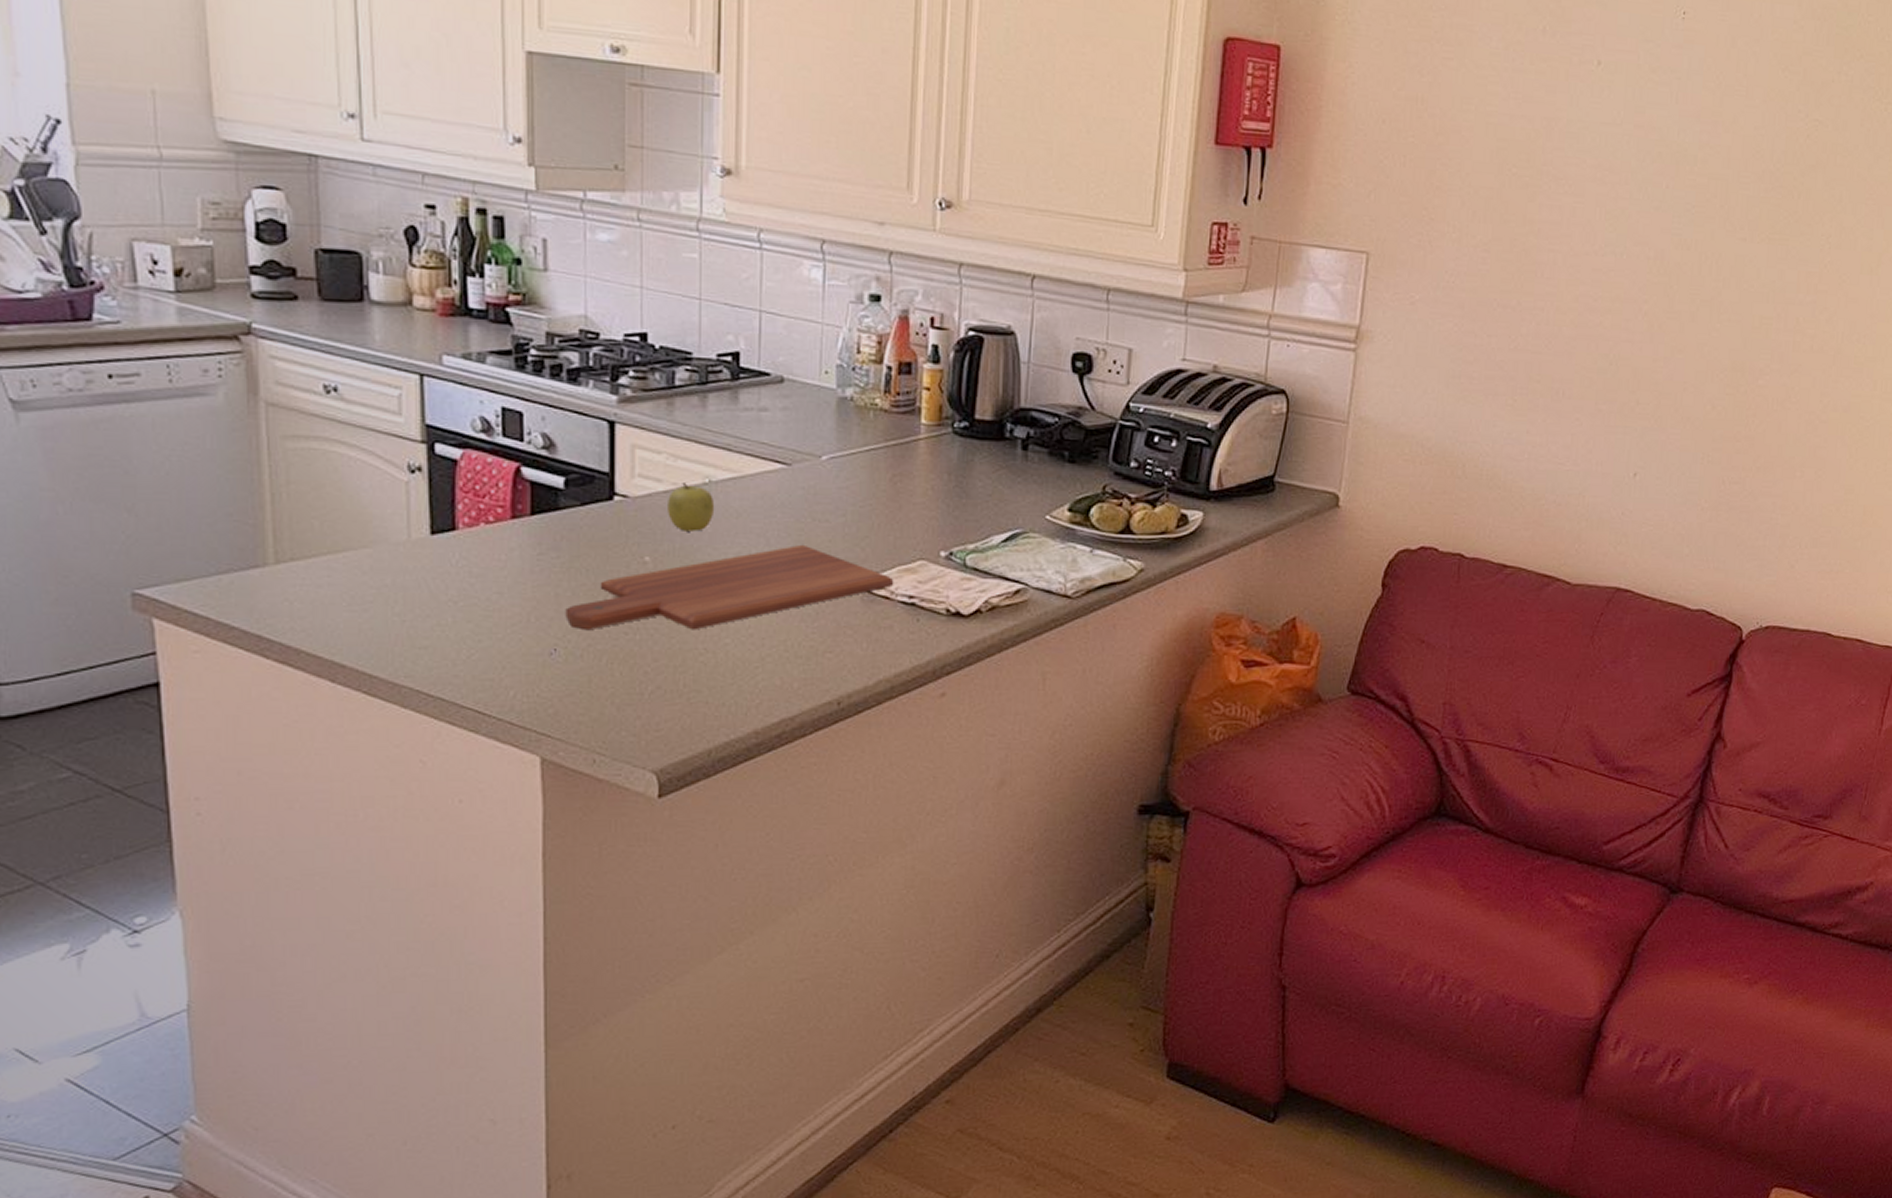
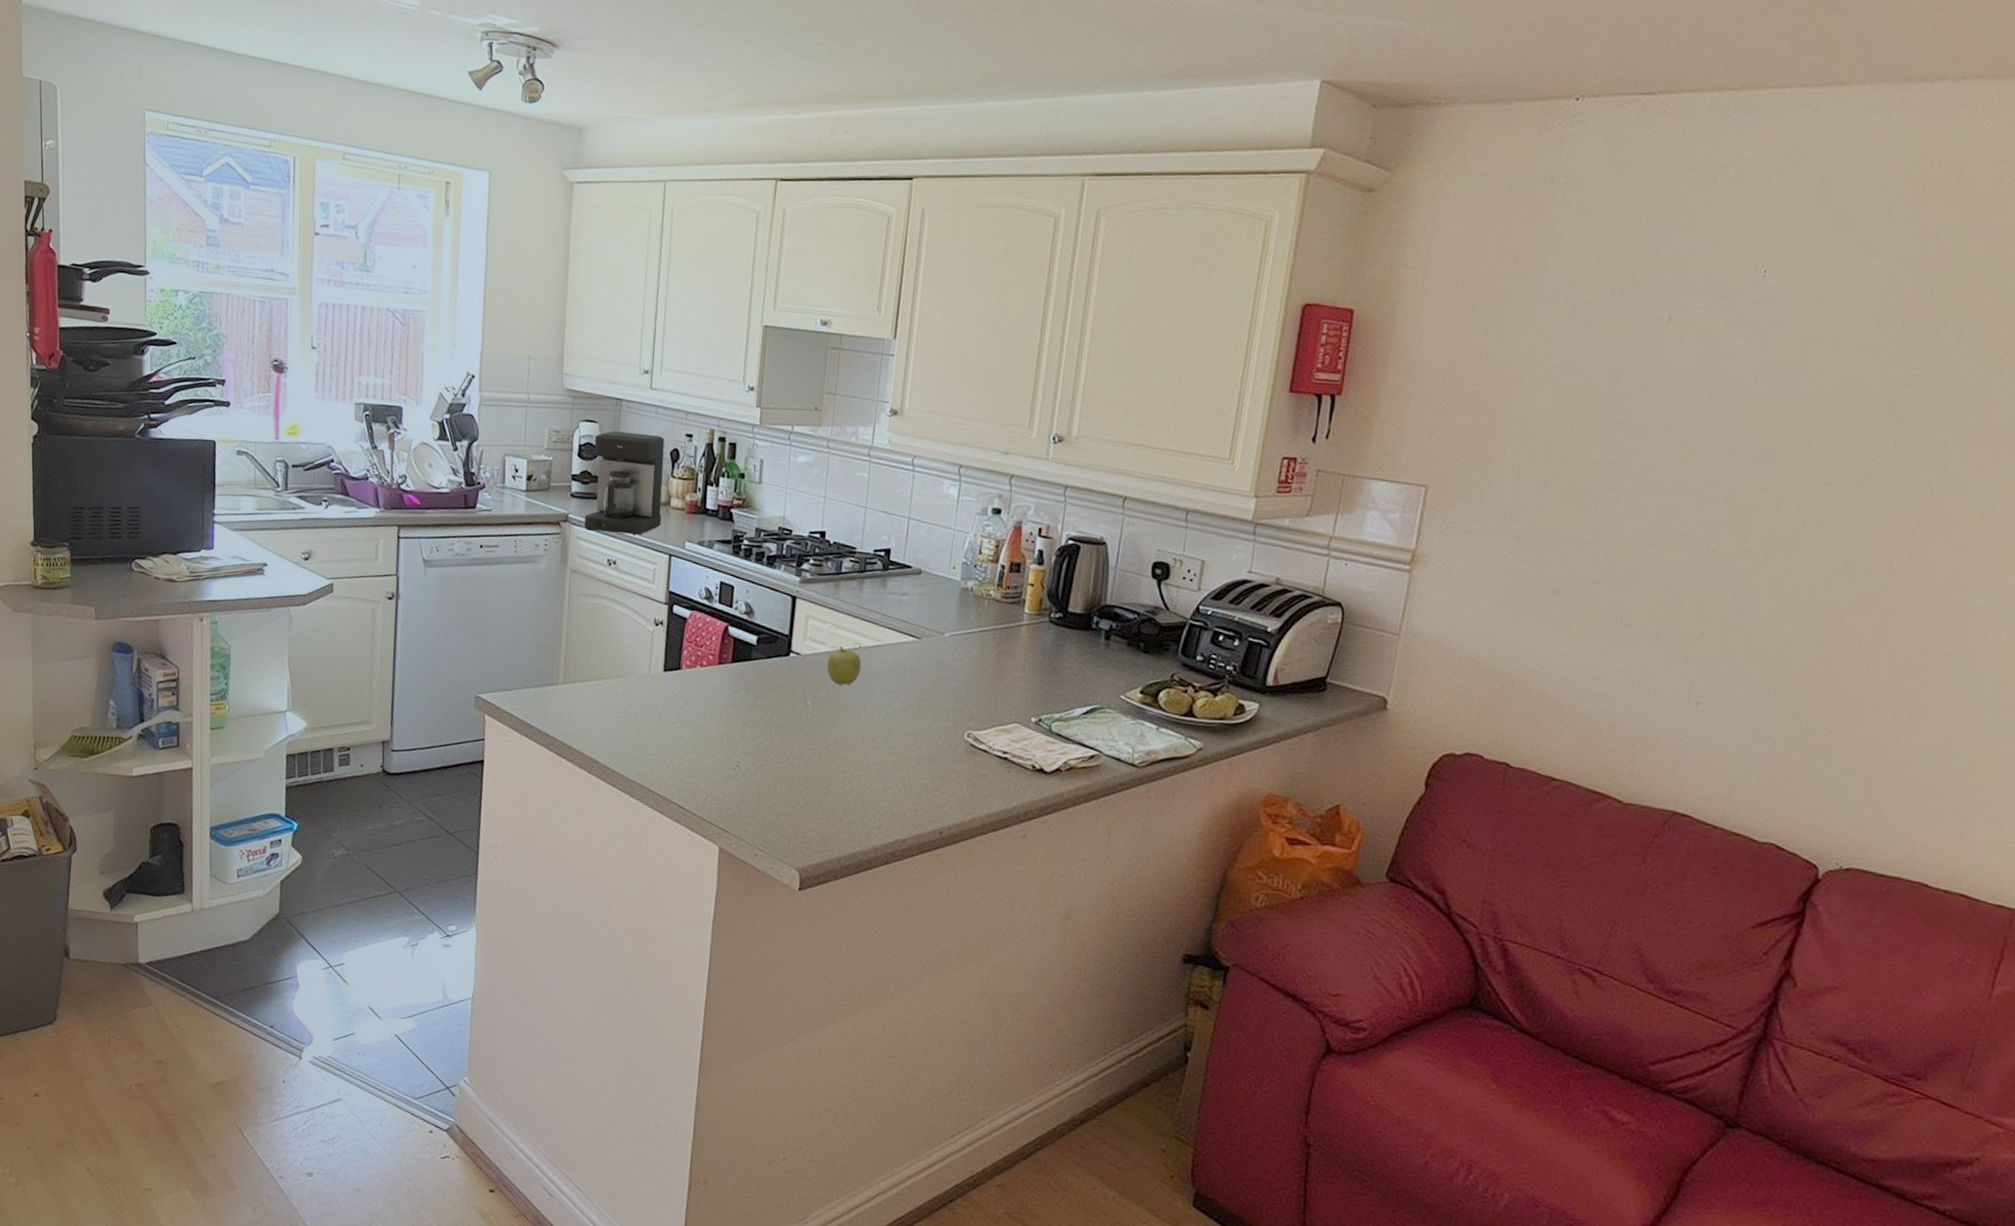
coffee maker: none [278,201,402,349] -> present [584,431,665,535]
cutting board: present [565,544,893,631] -> none [747,702,992,762]

